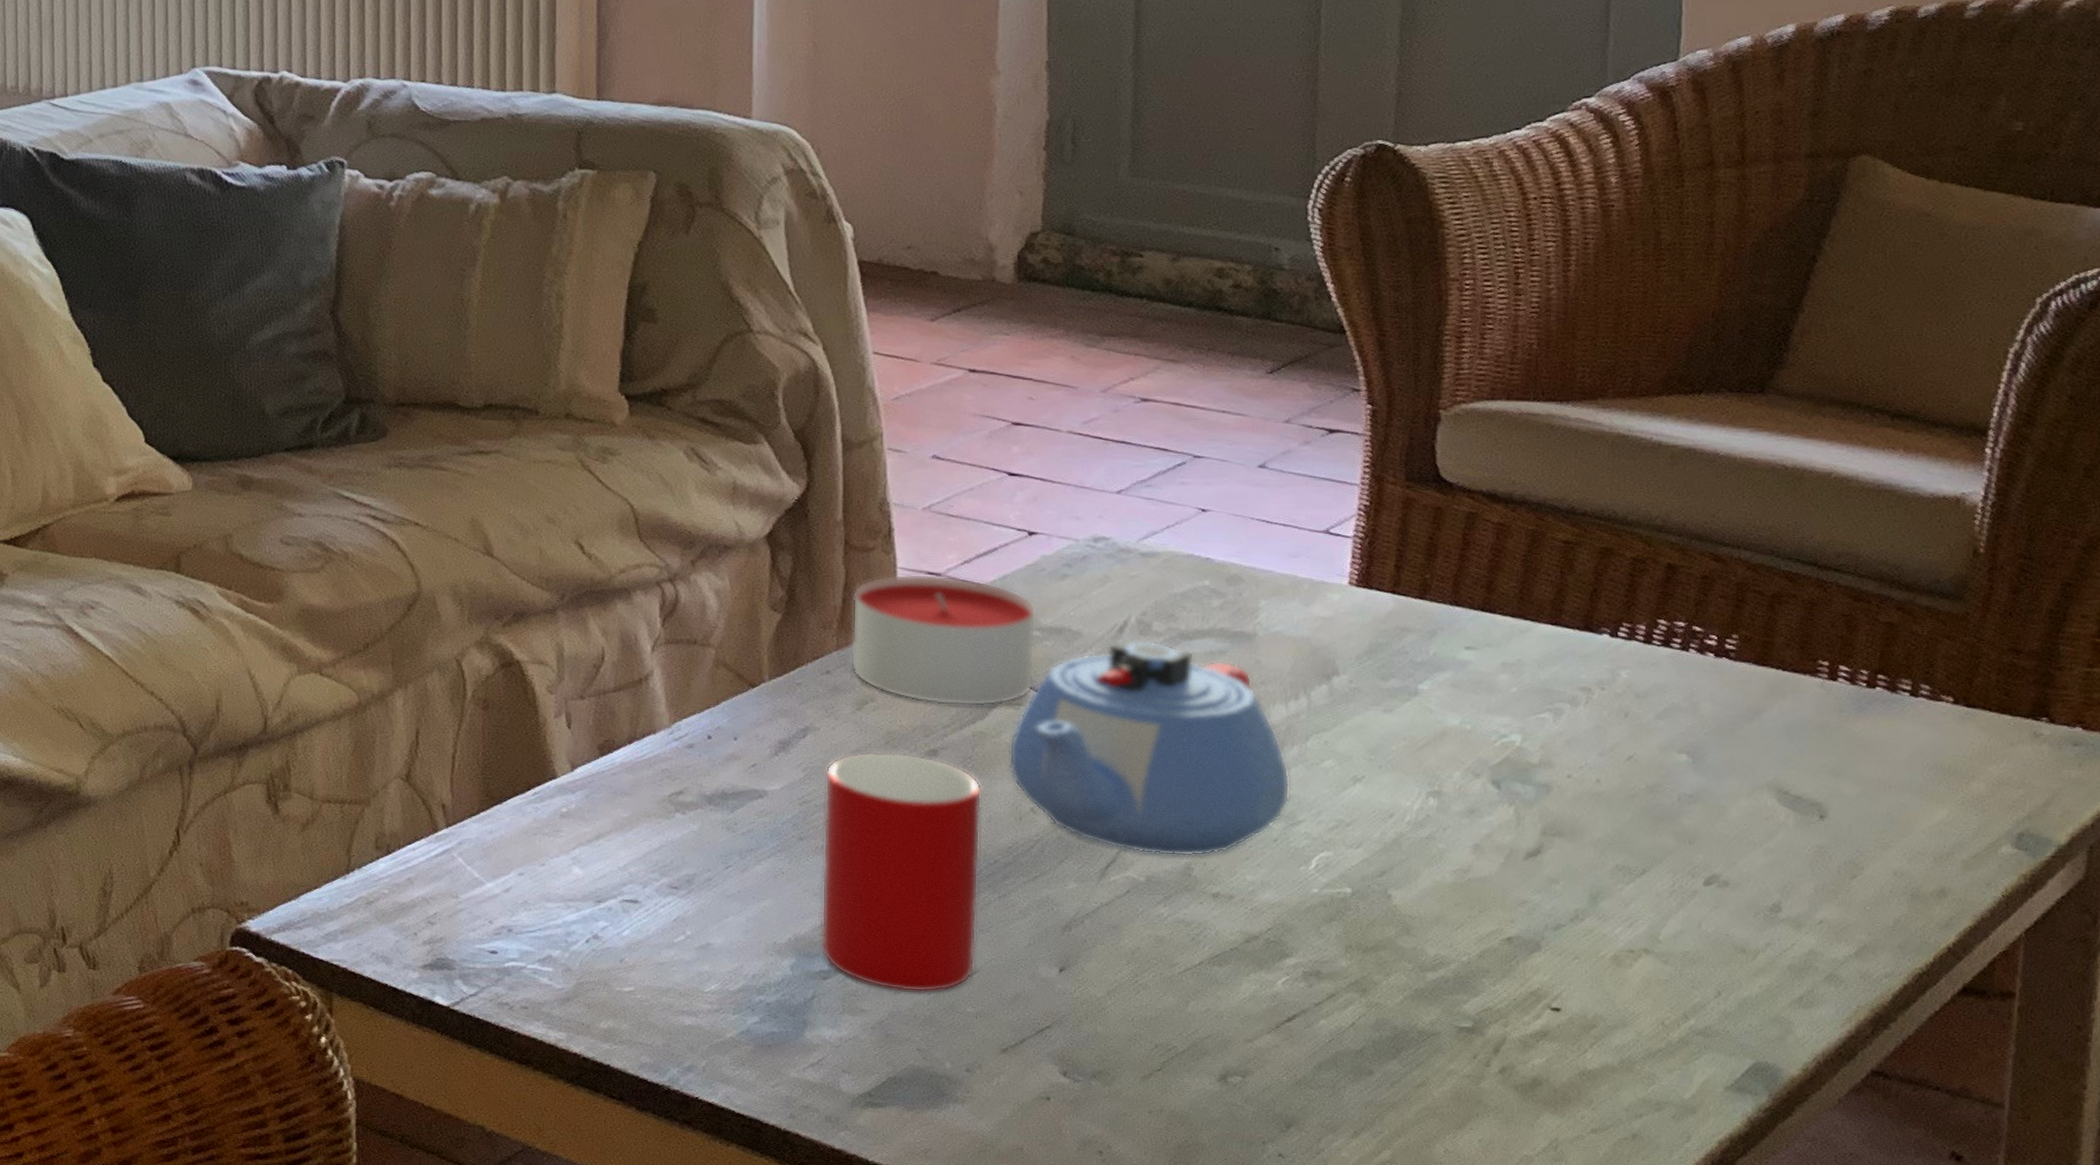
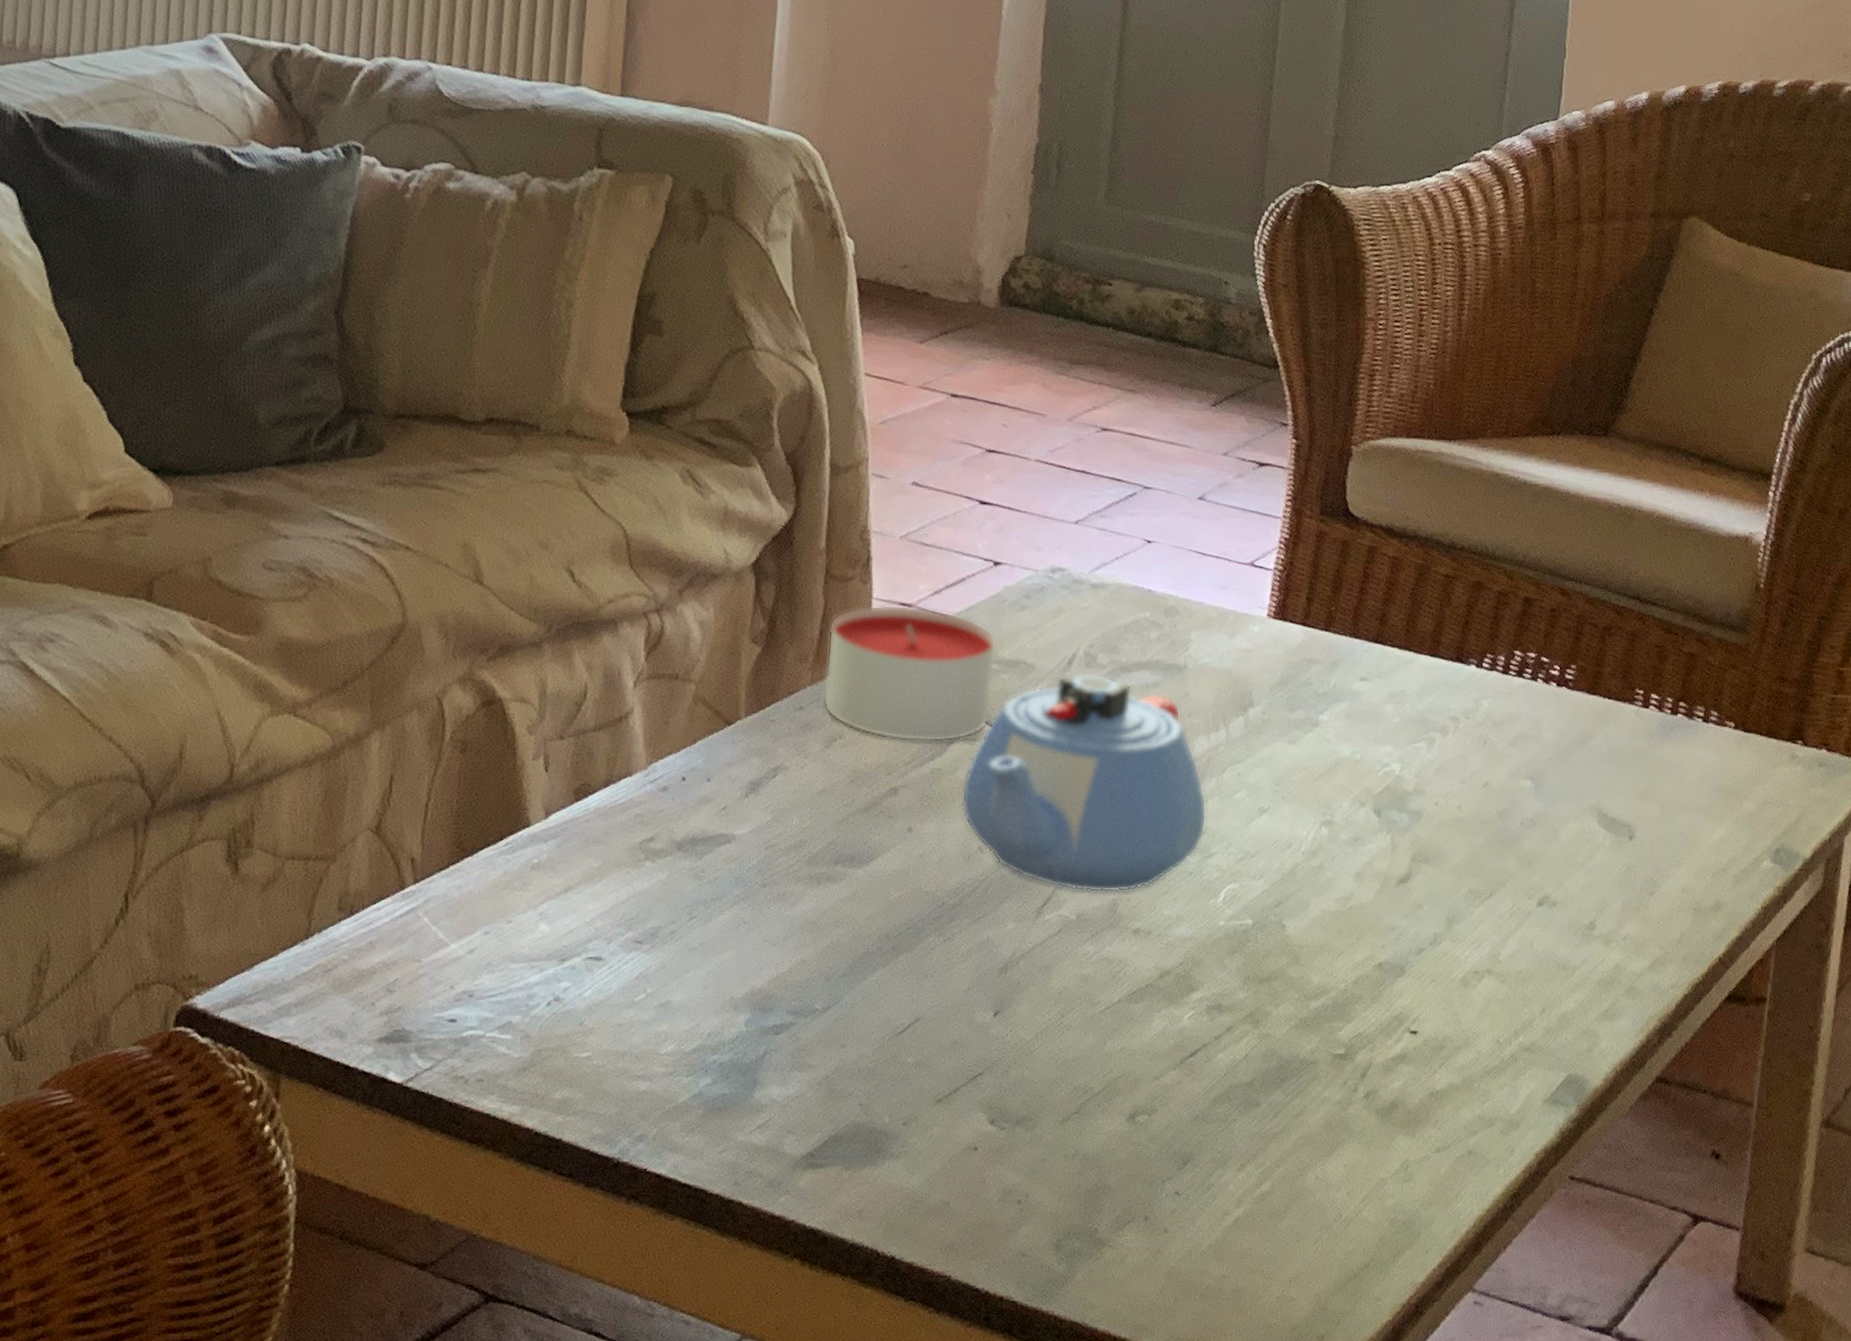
cup: present [821,751,982,993] -> none [775,791,936,1044]

